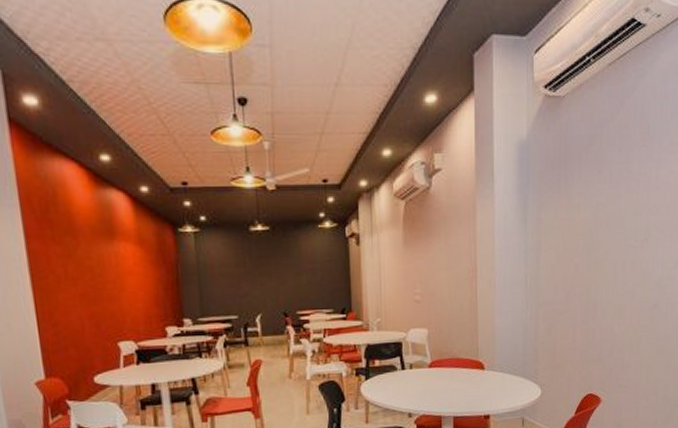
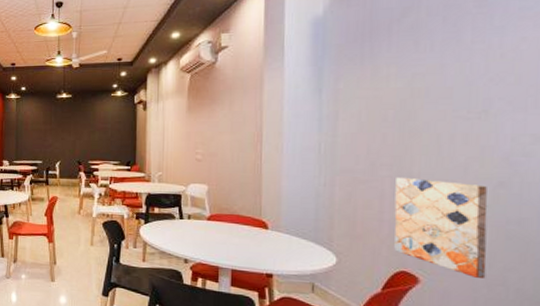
wall art: none [584,305,647,391] -> present [394,176,488,278]

